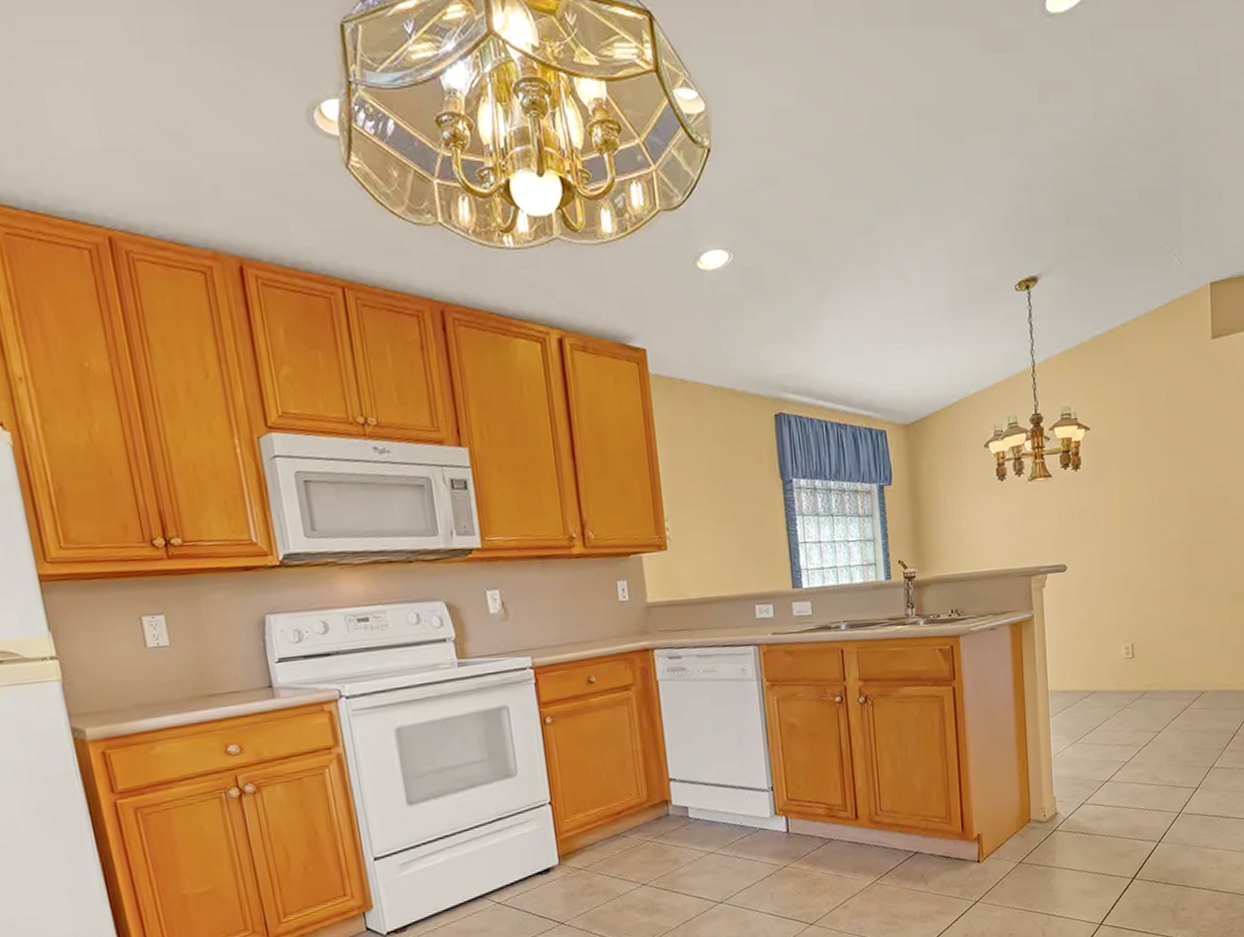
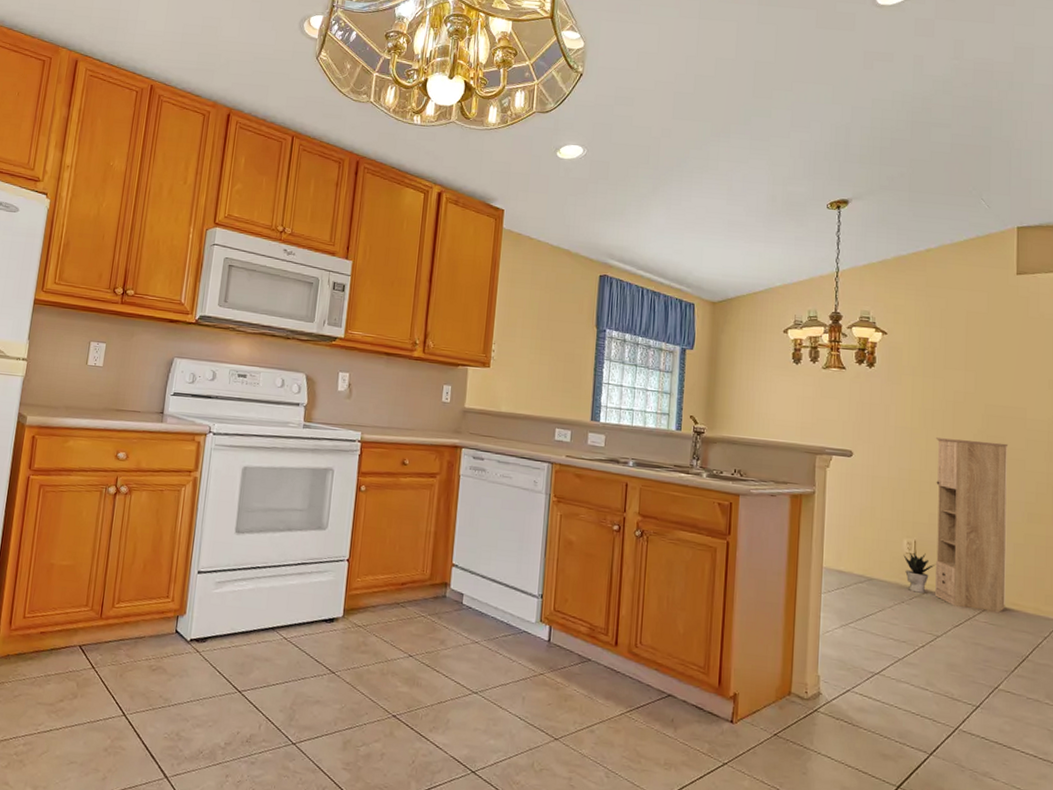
potted plant: none [1122,654,1153,695] -> present [903,550,936,593]
storage cabinet: none [1144,526,1216,700] -> present [935,437,1009,612]

